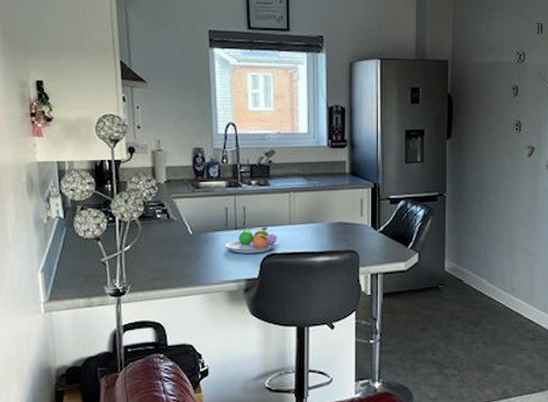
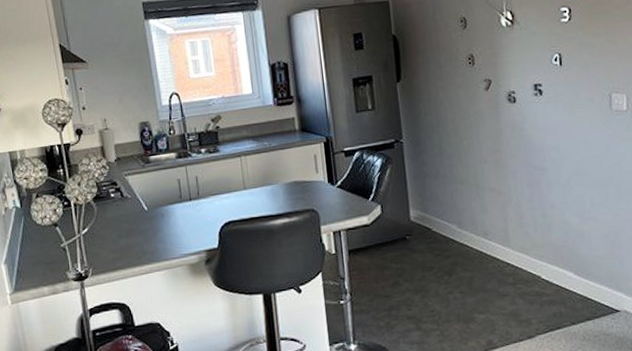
fruit bowl: present [225,227,277,254] -> none [182,194,234,225]

